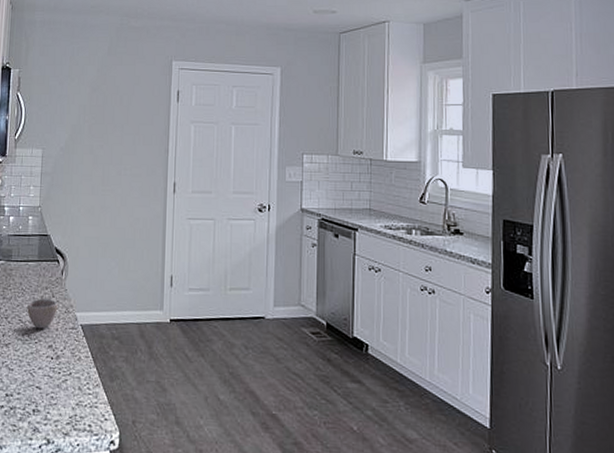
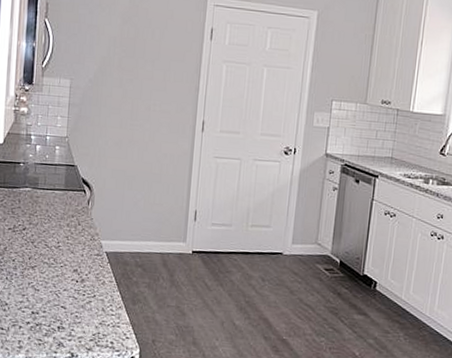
cup: present [27,298,58,329] -> none [53,225,84,254]

